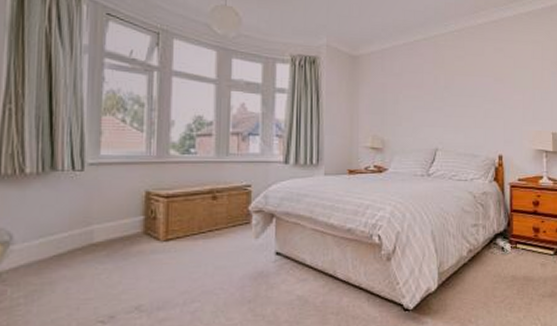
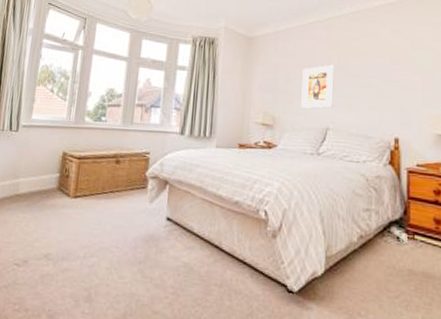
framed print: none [410,84,441,130] -> present [301,64,334,109]

